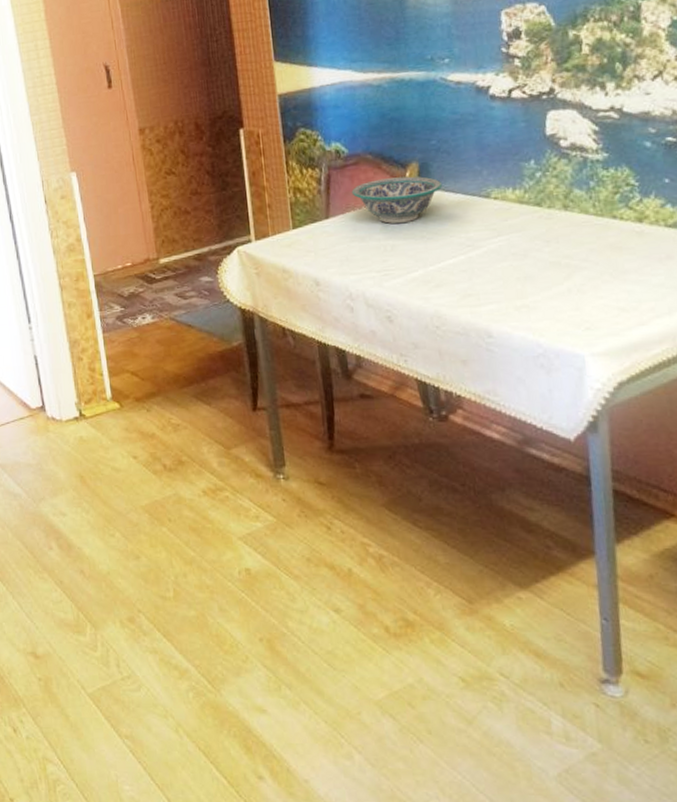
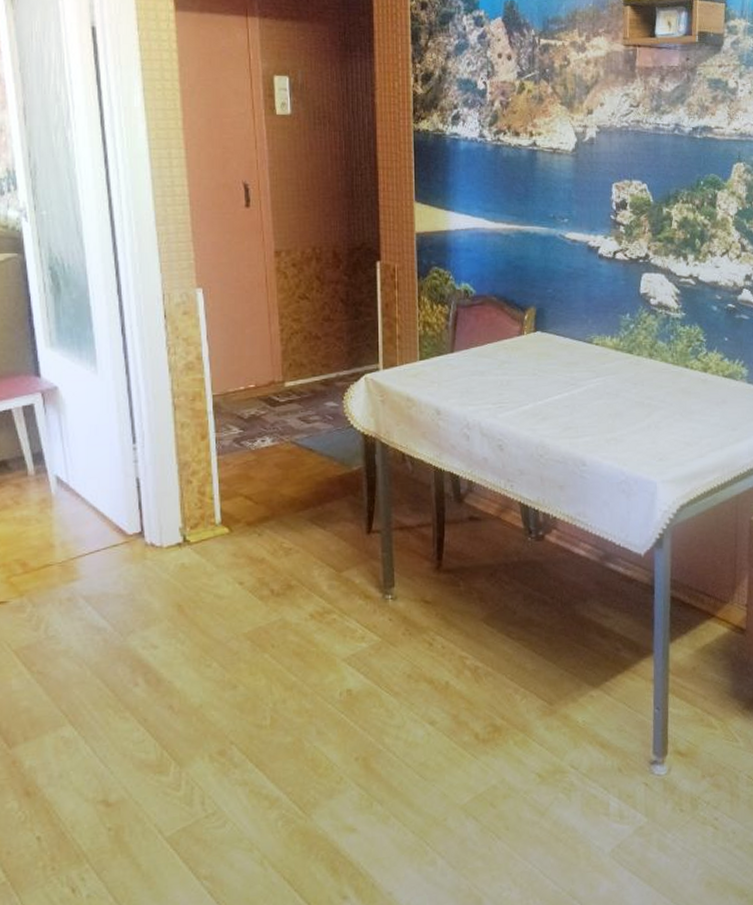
bowl: present [351,176,443,224] -> none [476,319,555,362]

